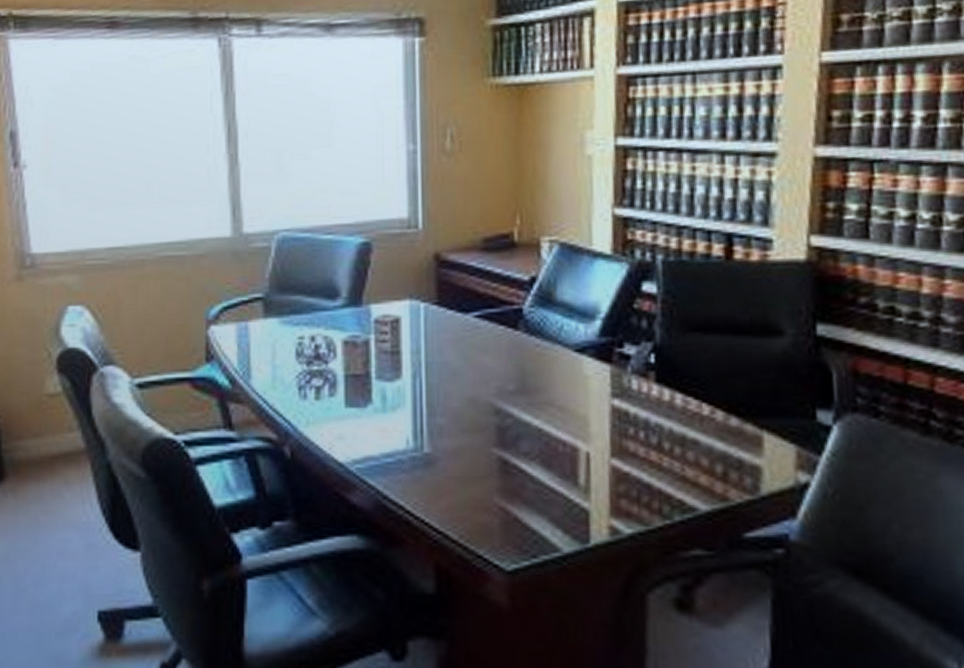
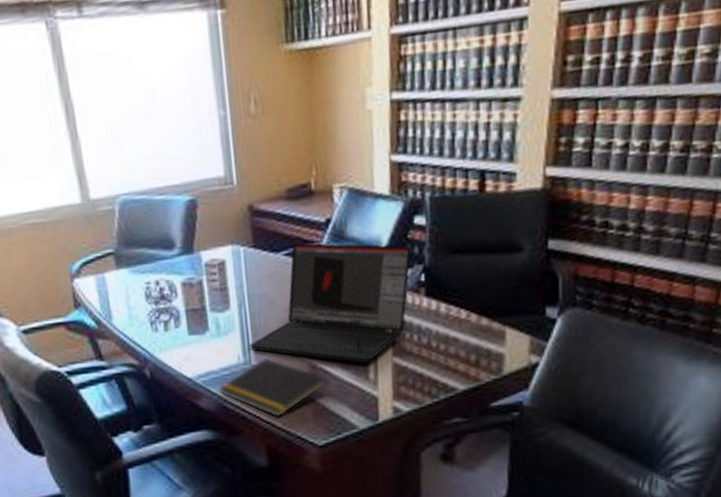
notepad: none [377,445,523,526] -> present [218,357,328,417]
laptop: none [422,303,638,463] -> present [249,243,411,363]

